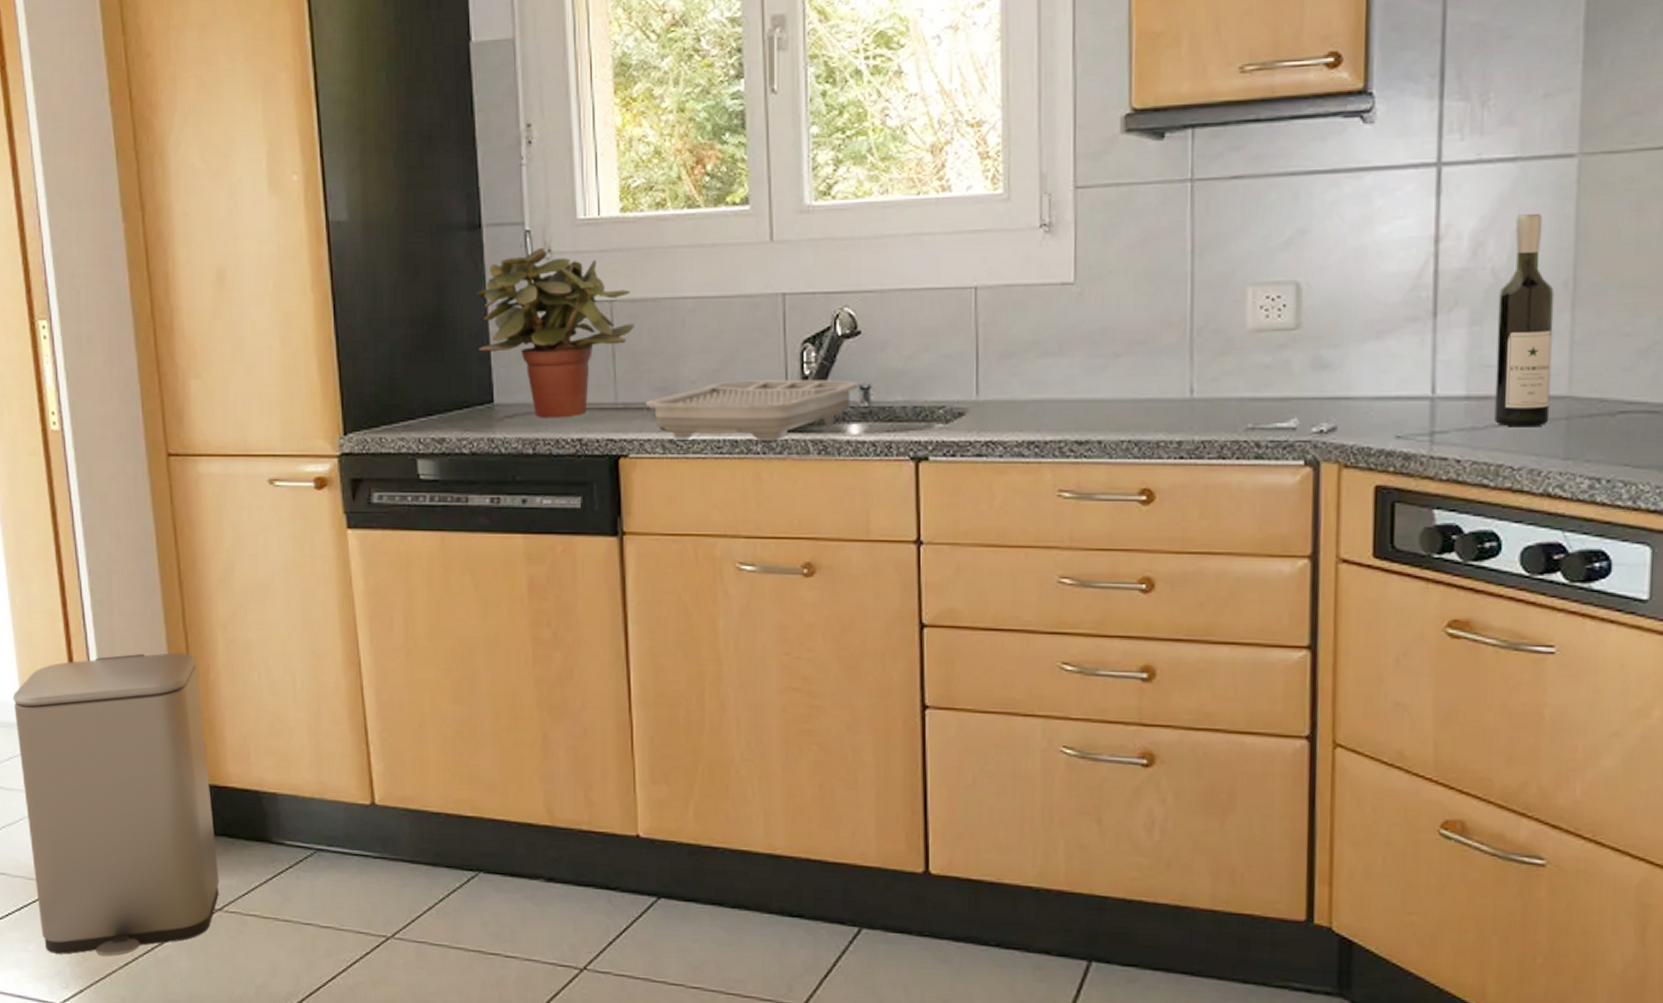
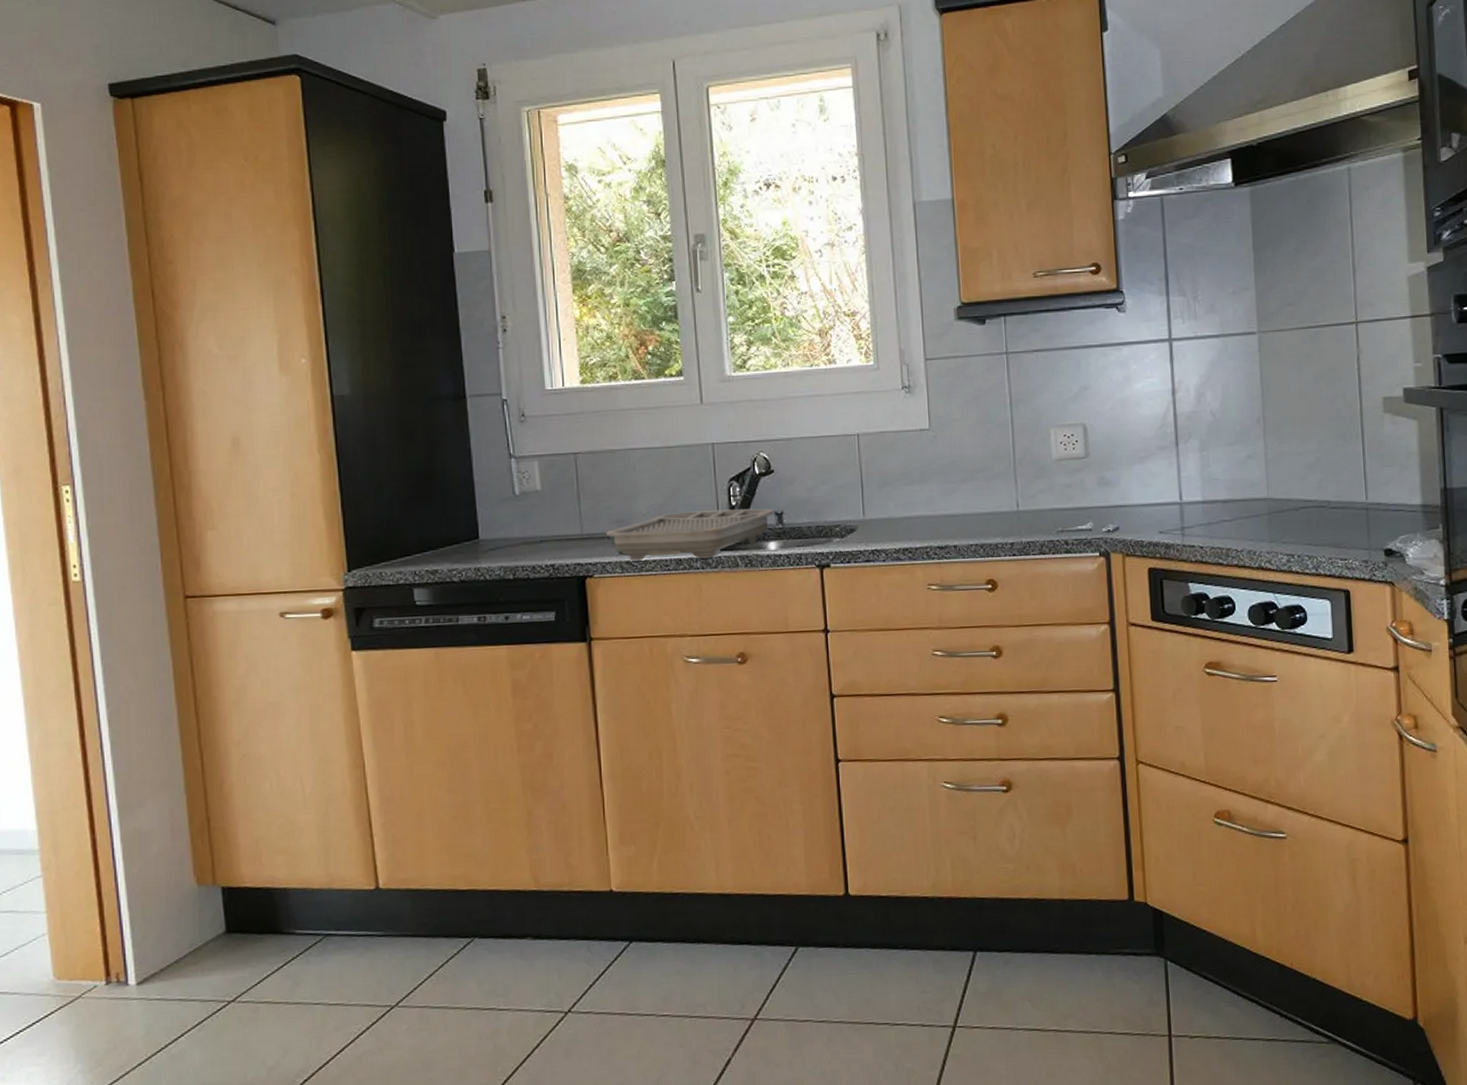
pedal bin: present [12,652,220,957] -> none [28,770,233,1064]
potted plant: present [476,247,634,418] -> none [462,412,595,550]
bottle: present [1494,213,1555,427] -> none [1217,372,1257,521]

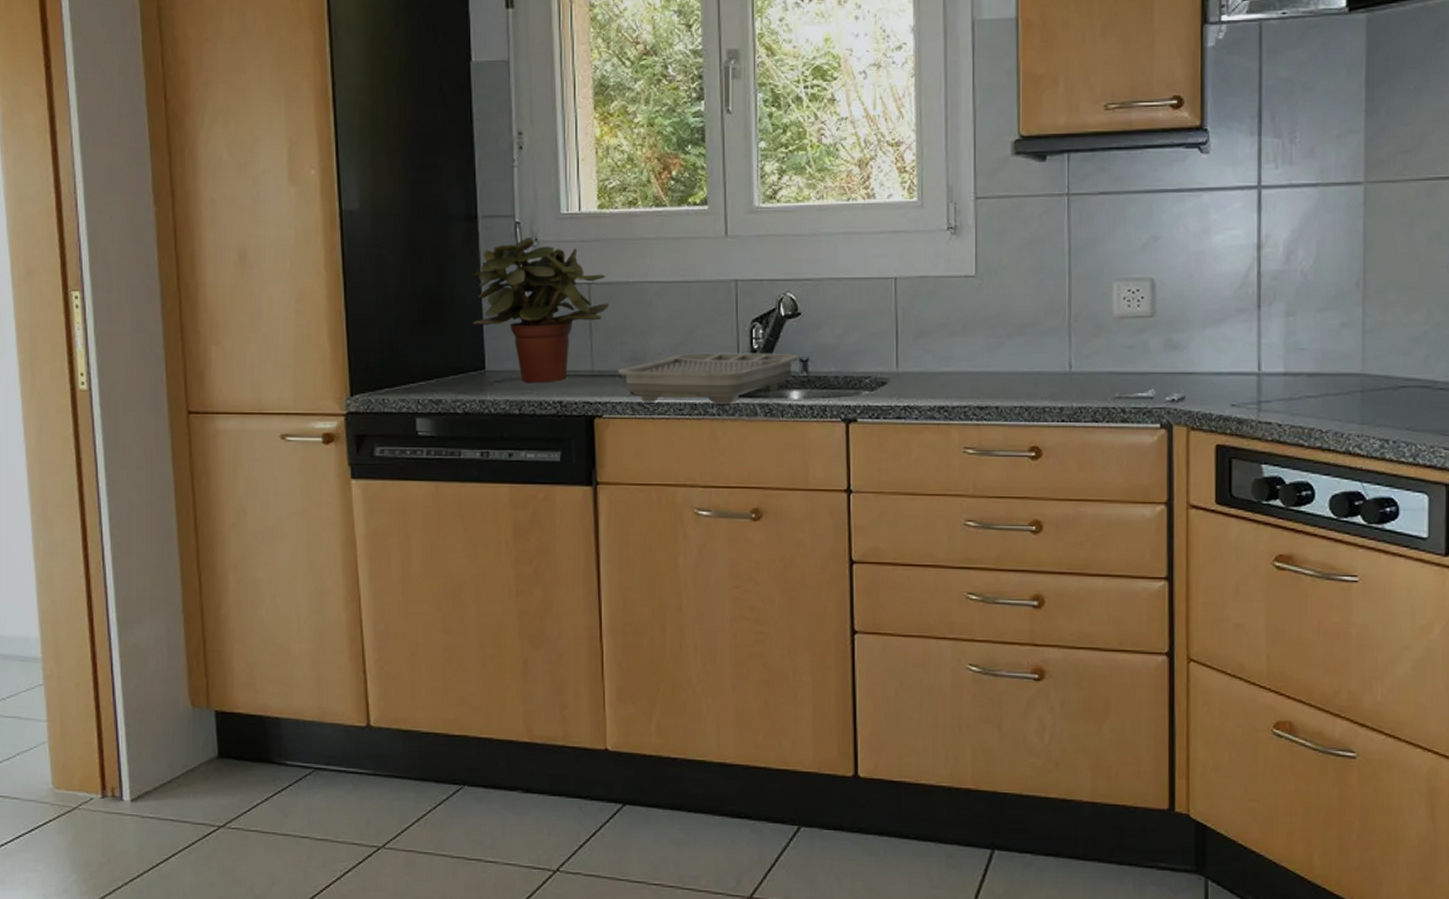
potted plant: none [462,412,595,550] -> present [472,236,609,383]

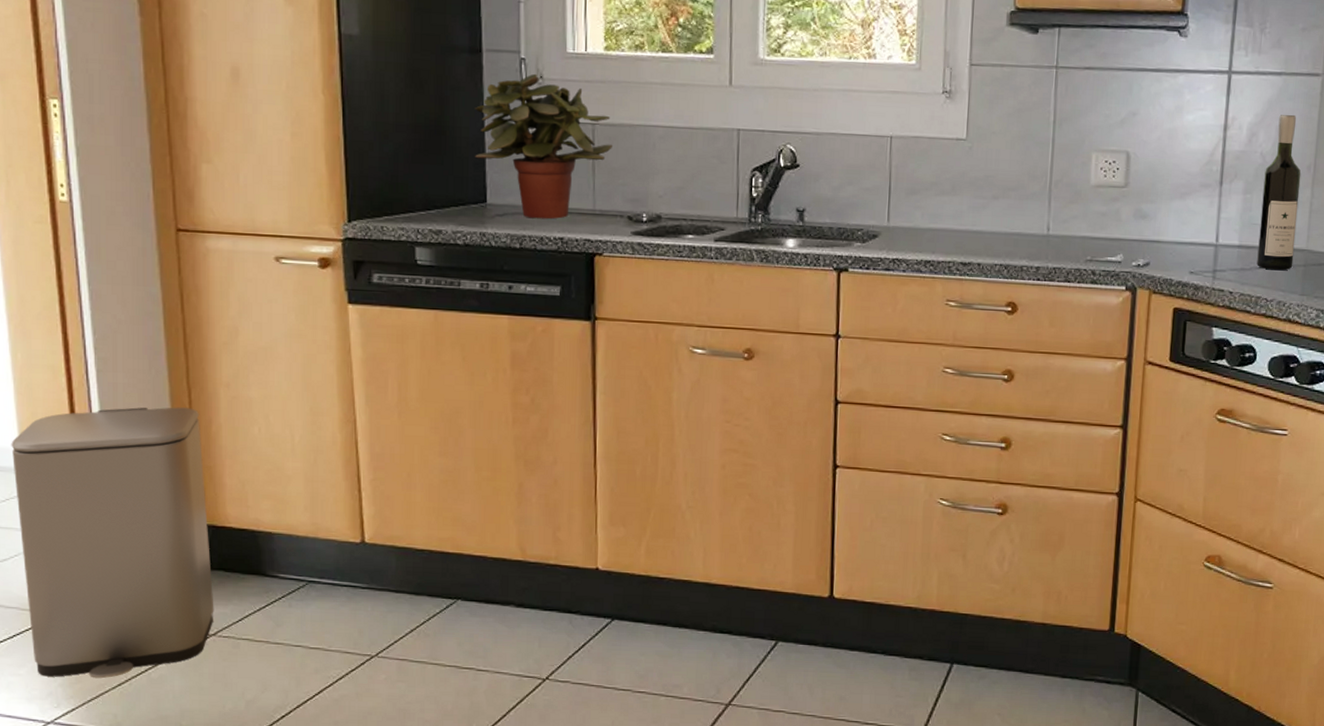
pedal bin: none [32,590,223,874] -> present [11,407,214,679]
dish rack: present [617,352,800,405] -> none [619,197,797,249]
bottle: none [1307,227,1349,398] -> present [1256,114,1302,271]

